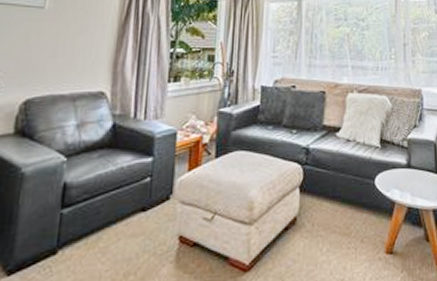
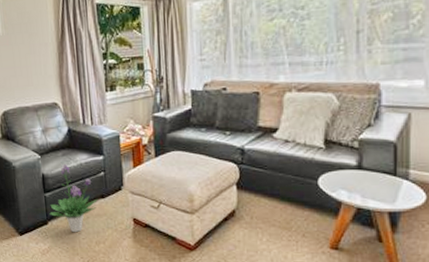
potted plant: none [63,169,136,264] -> present [49,164,97,233]

